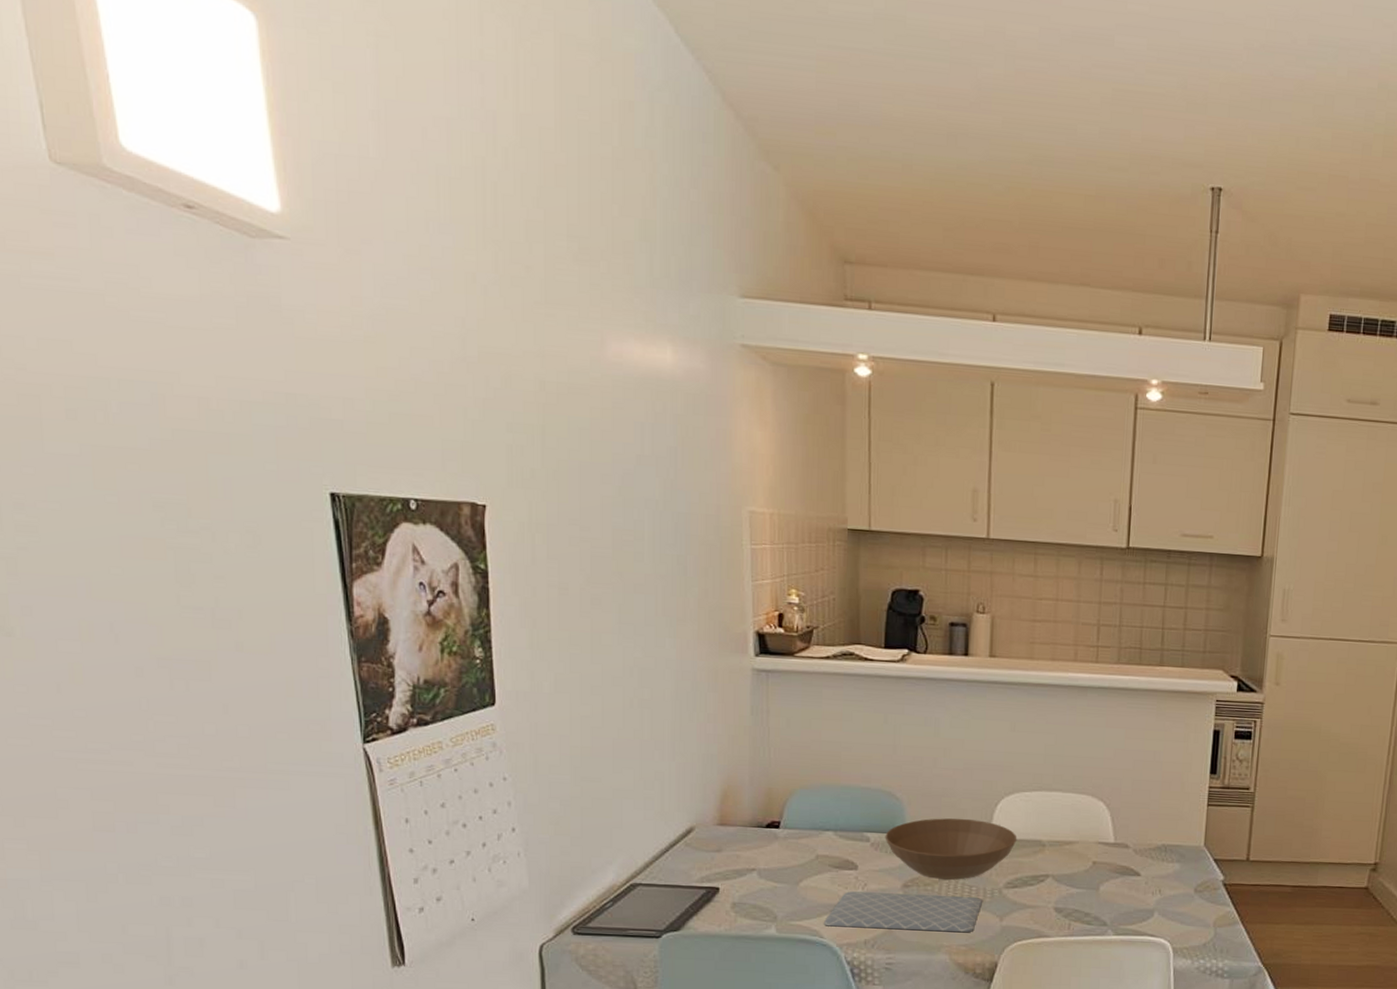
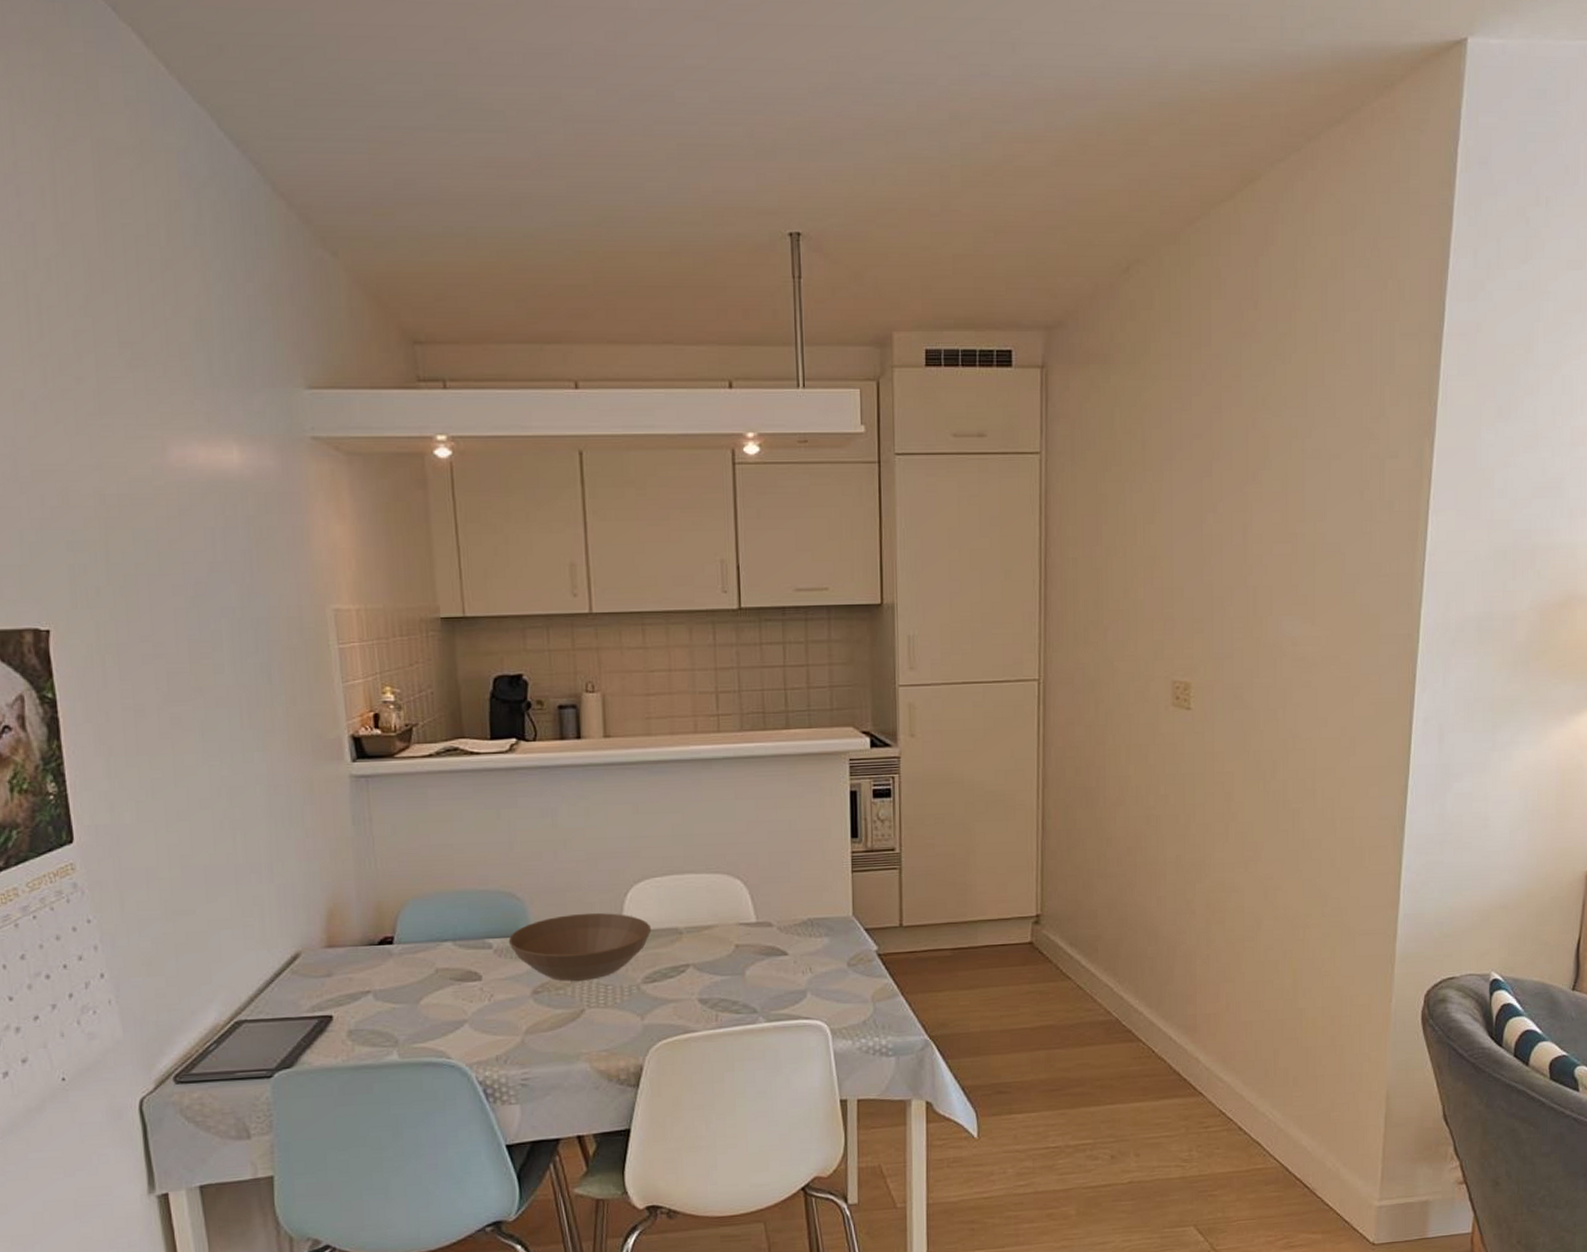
placemat: present [823,891,982,933] -> none [449,997,620,1046]

